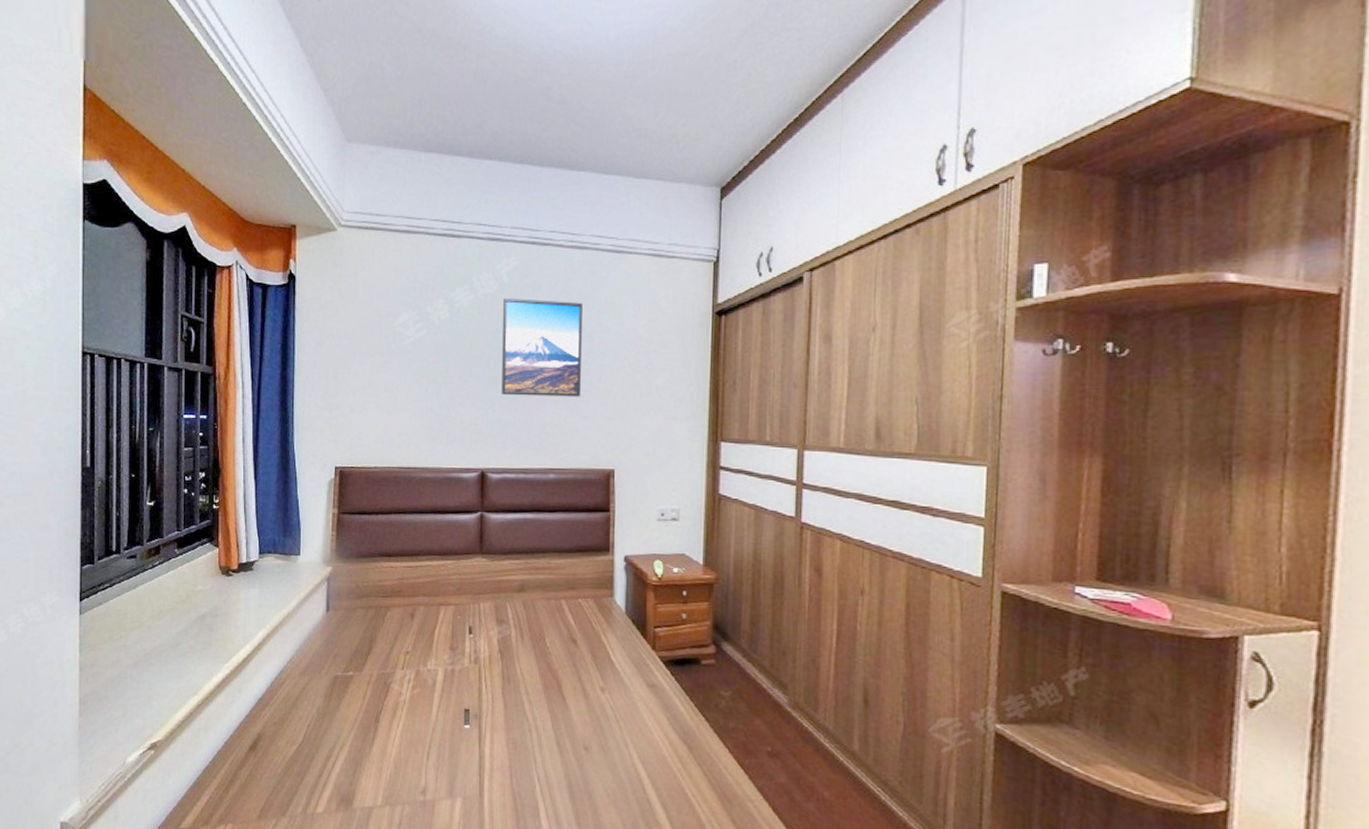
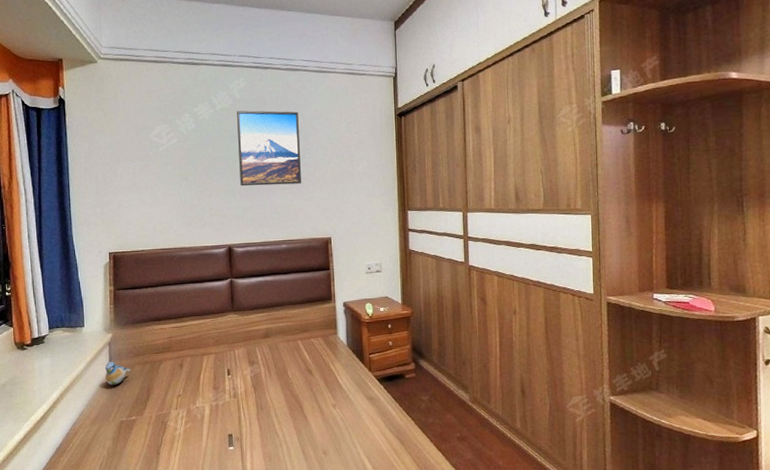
plush toy: none [320,601,351,631] -> present [105,362,131,386]

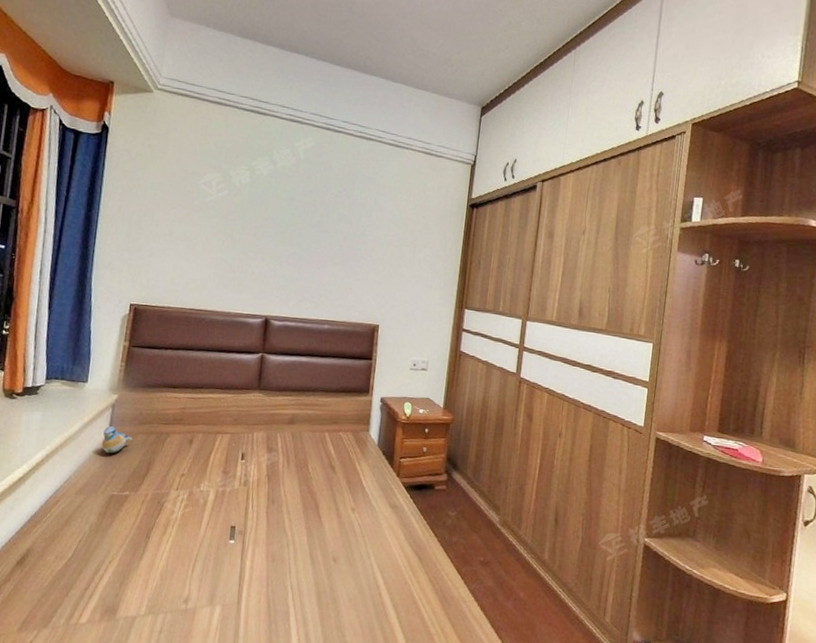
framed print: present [237,110,301,187] -> none [289,172,365,262]

